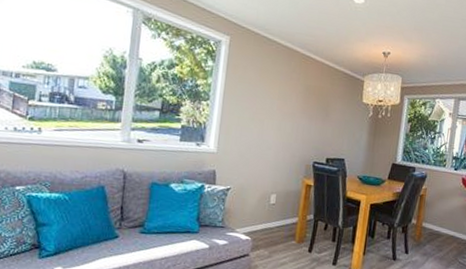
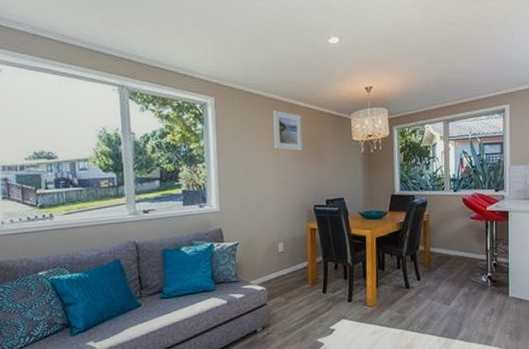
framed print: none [283,60,315,105] -> present [273,111,303,151]

